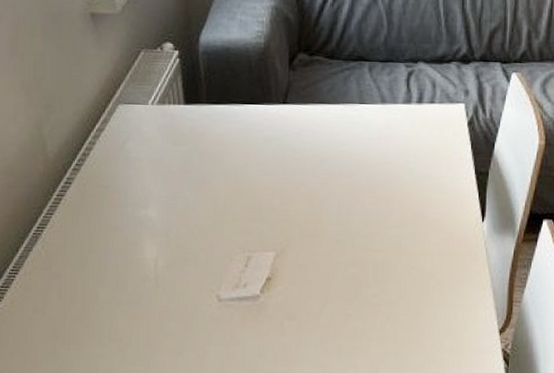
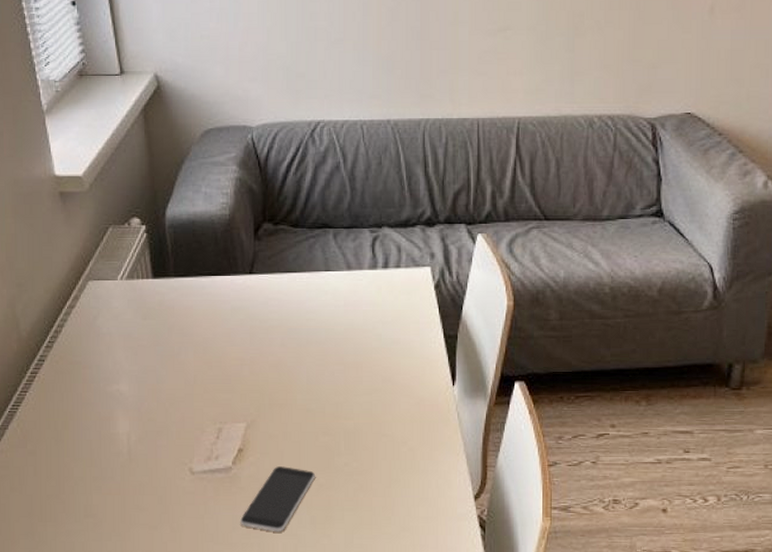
smartphone: none [267,296,343,361] -> present [240,466,315,533]

